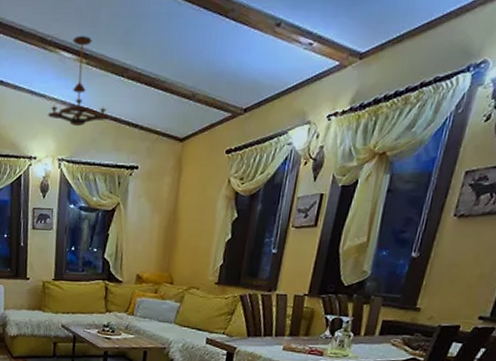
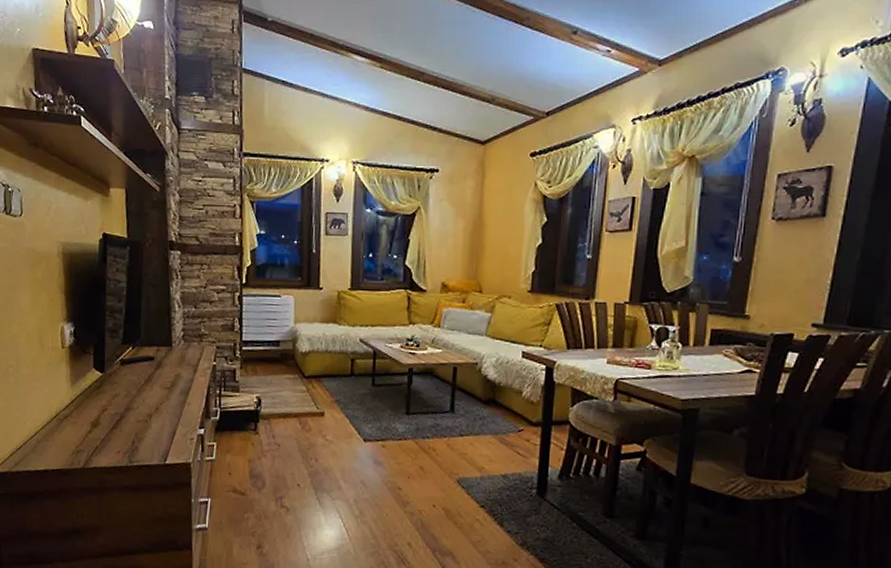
chandelier: present [47,36,109,127] -> none [339,41,405,129]

